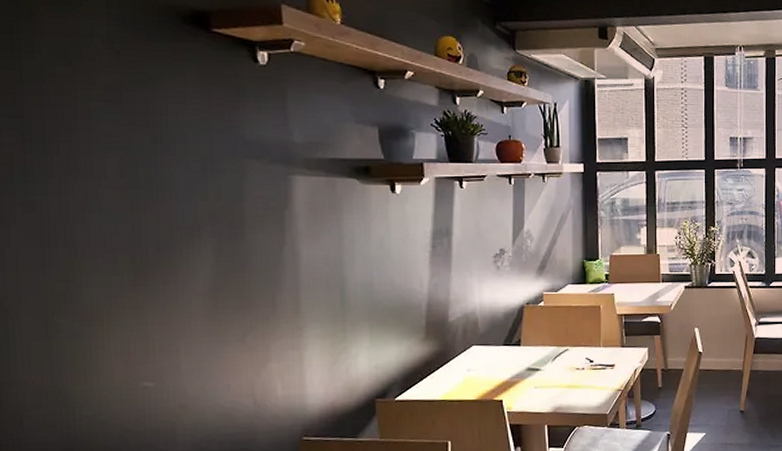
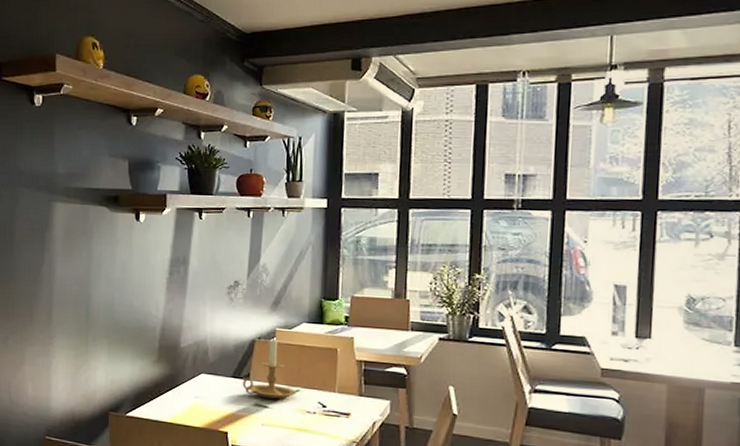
candle holder: none [514,301,566,361] -> present [242,337,296,399]

